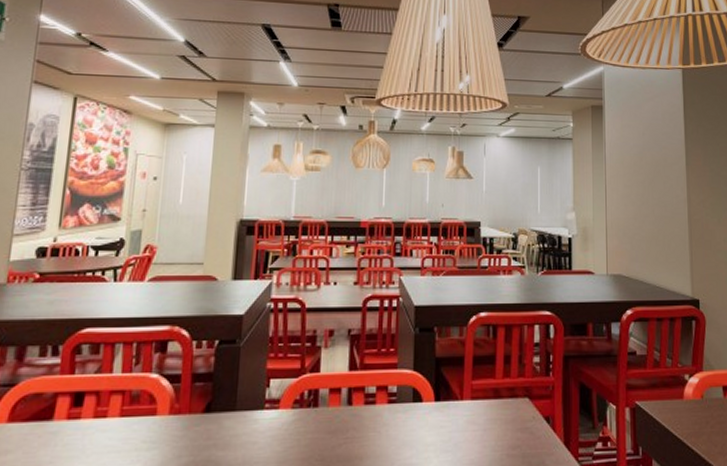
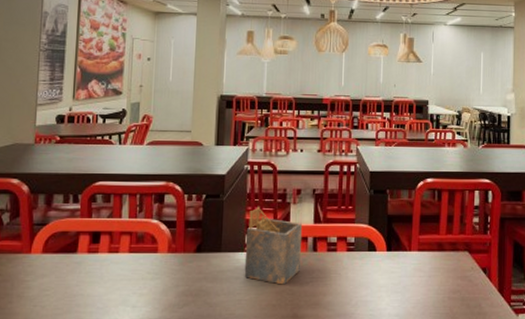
napkin holder: none [263,353,336,449] -> present [244,207,303,285]

